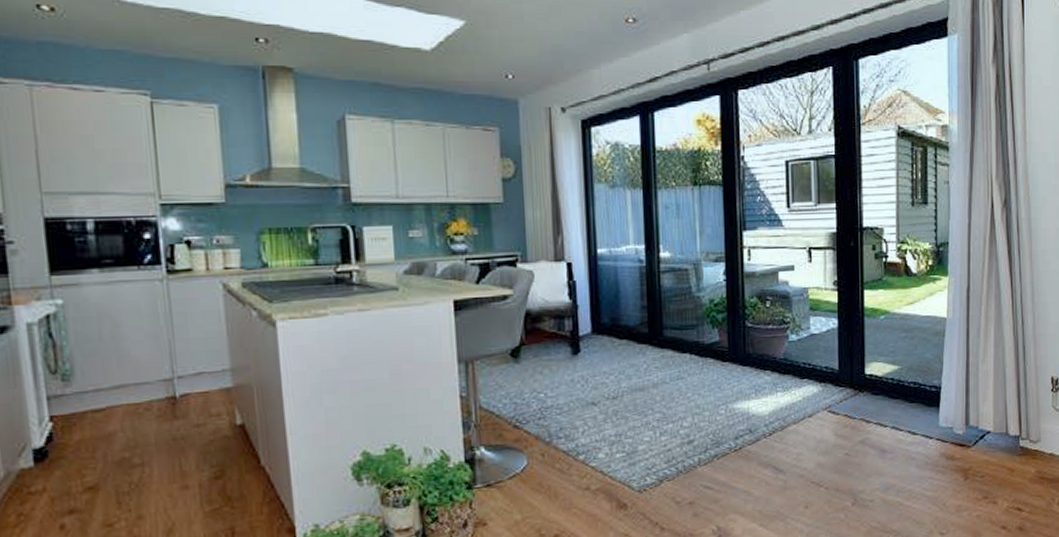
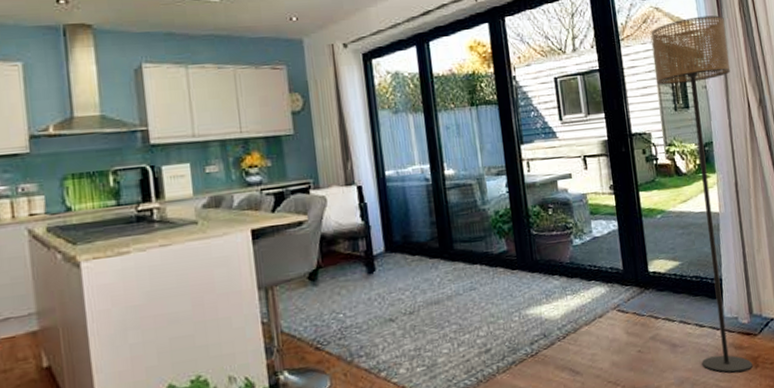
floor lamp: none [895,104,977,484] -> present [651,15,753,373]

